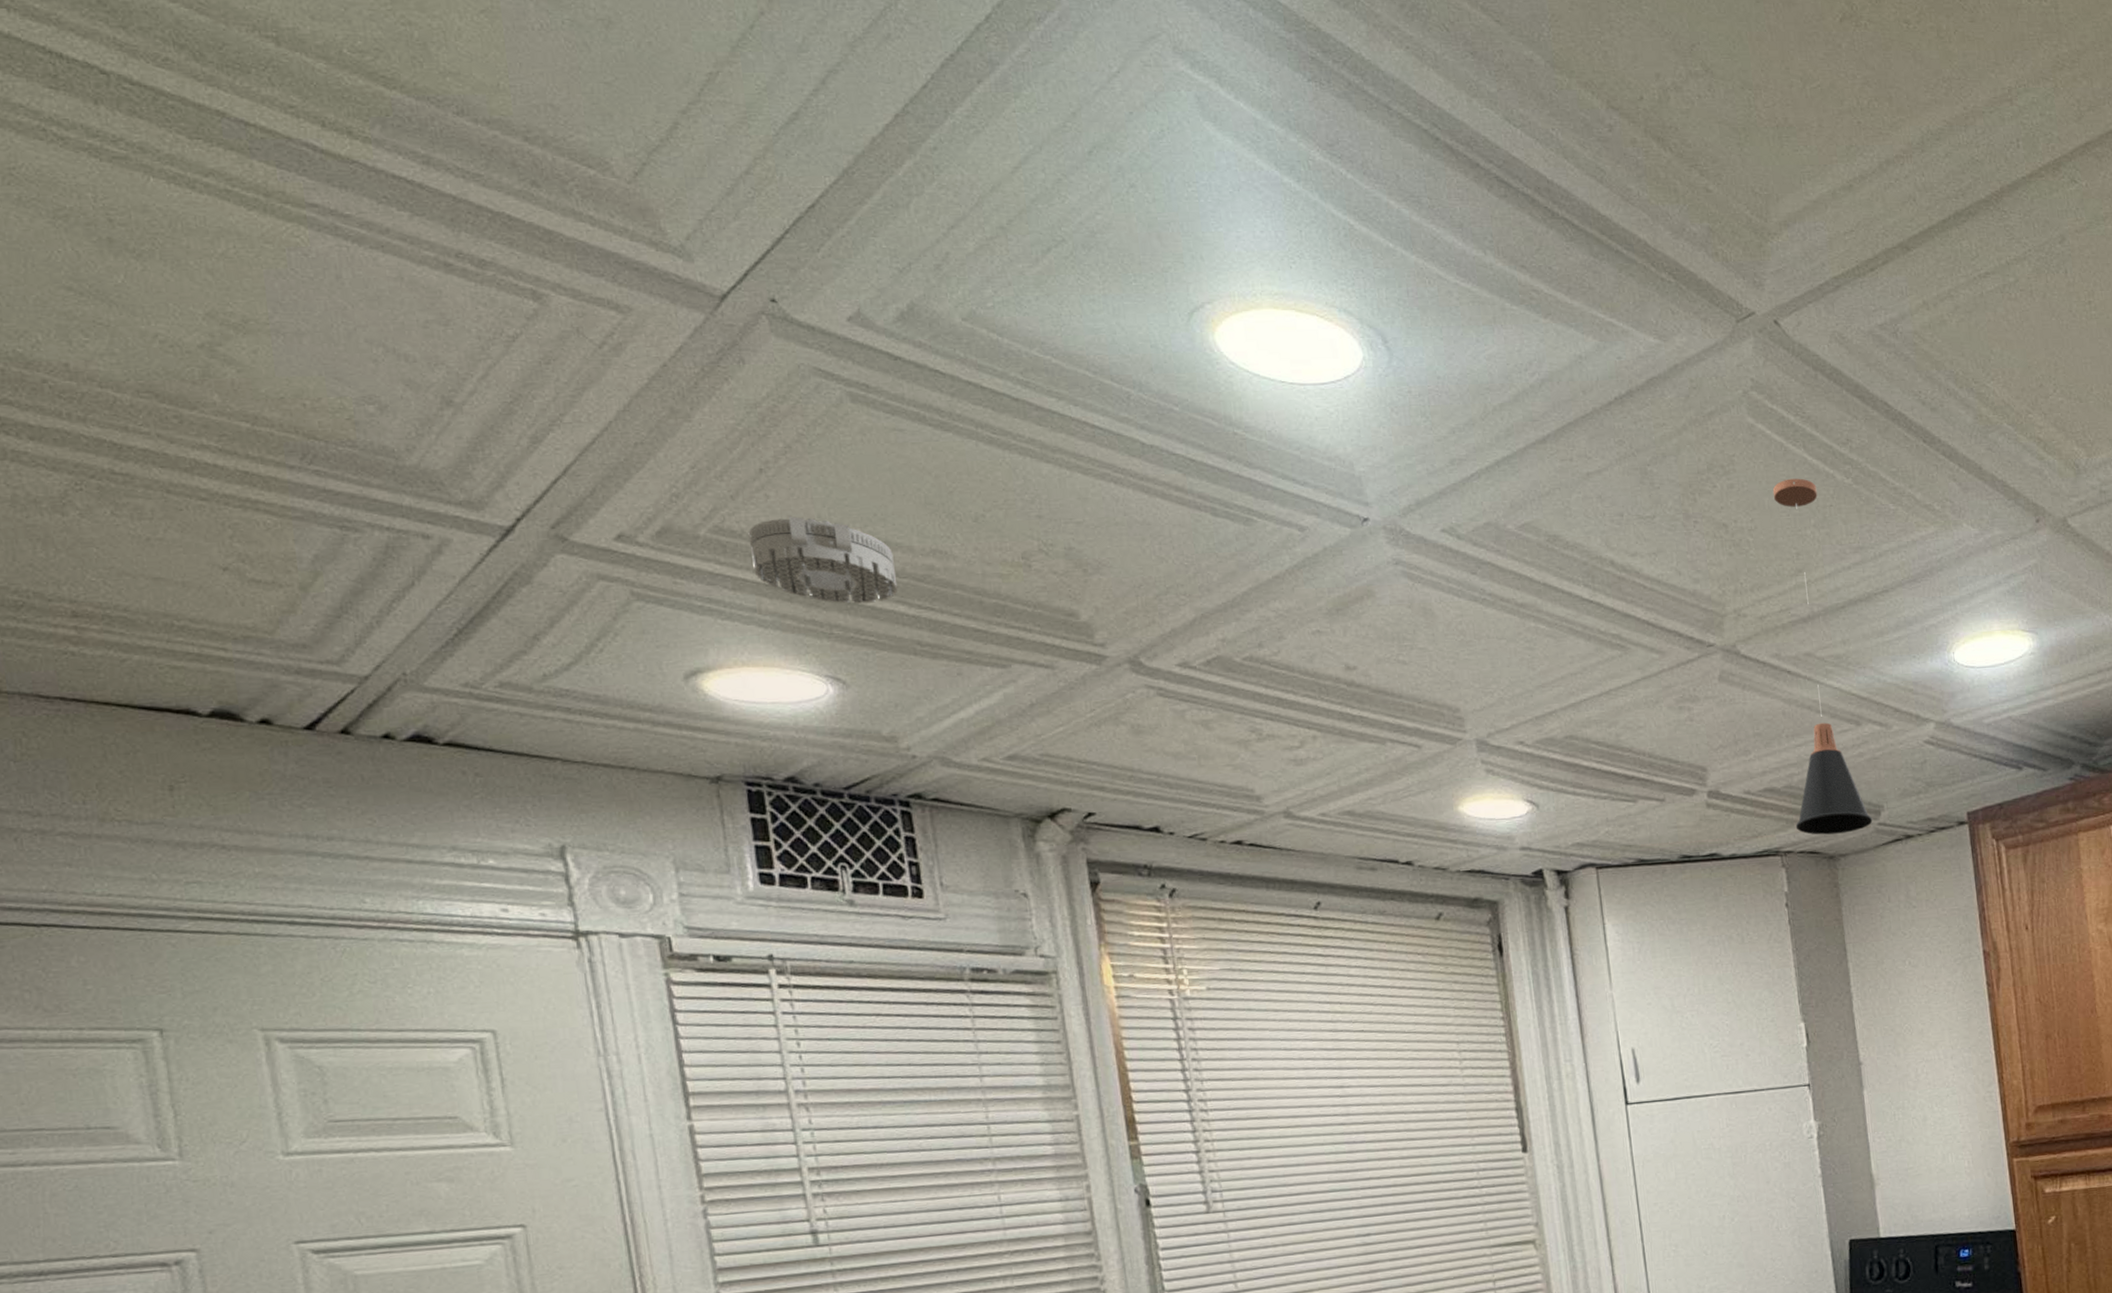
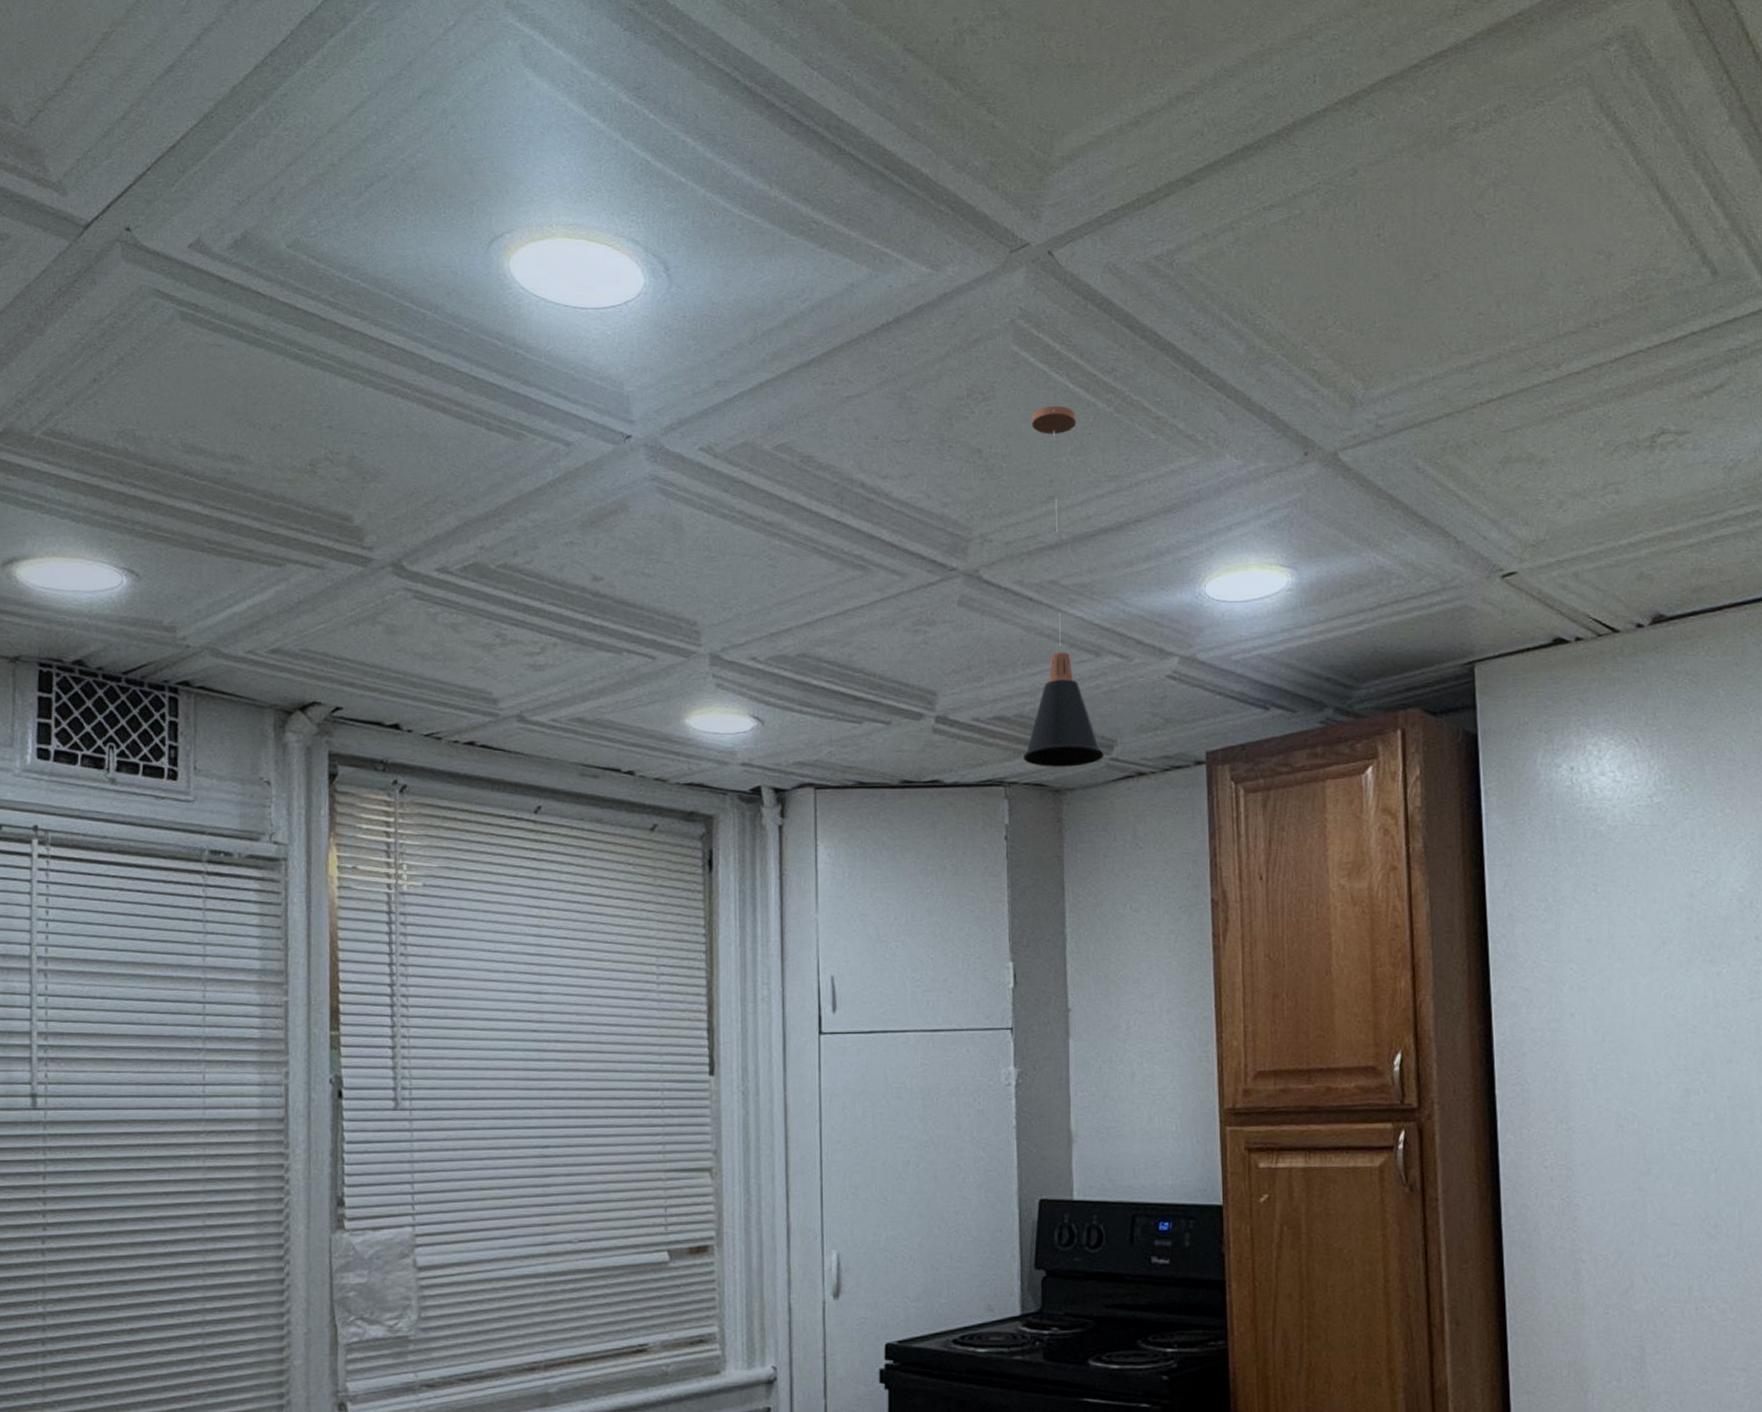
smoke detector: present [748,515,898,604] -> none [75,421,197,503]

